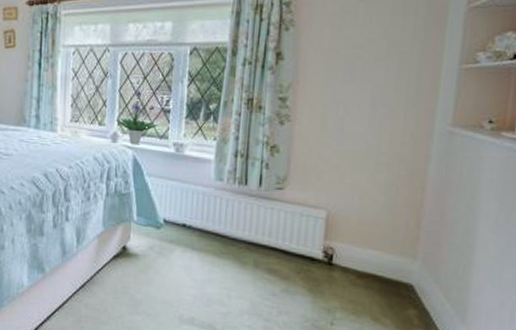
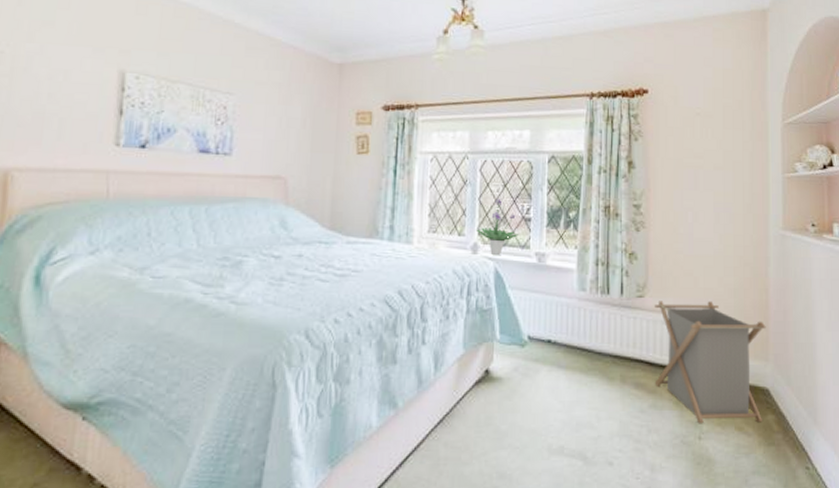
laundry basket: none [289,194,418,316] -> present [655,301,766,424]

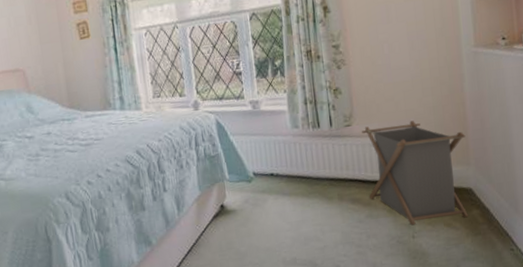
potted plant: present [477,198,518,256] -> none [195,59,232,109]

